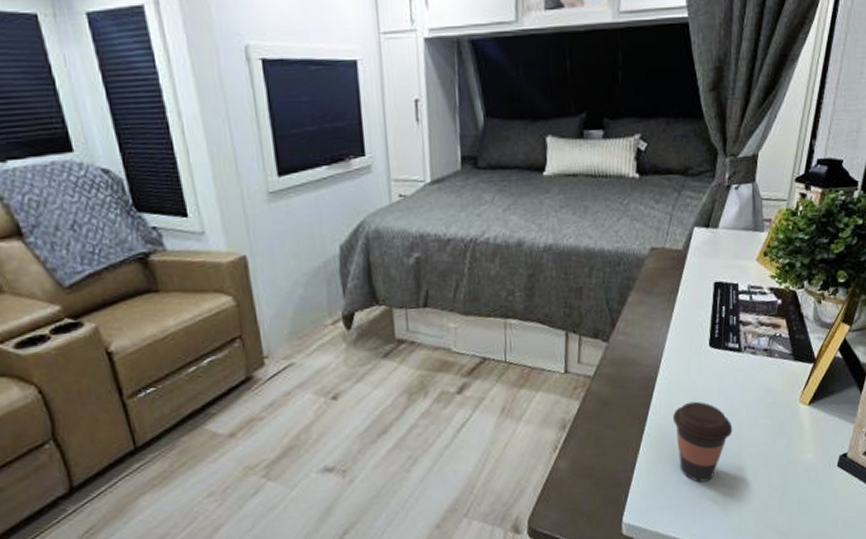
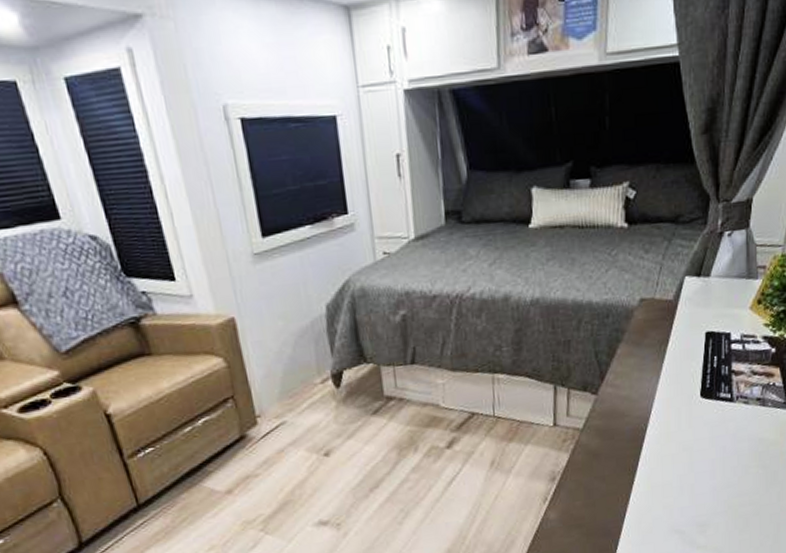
coffee cup: present [672,401,733,482] -> none [662,451,724,531]

